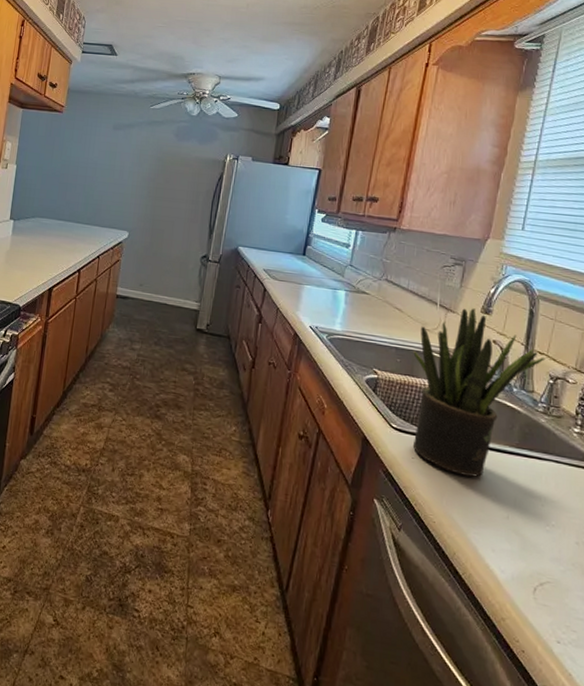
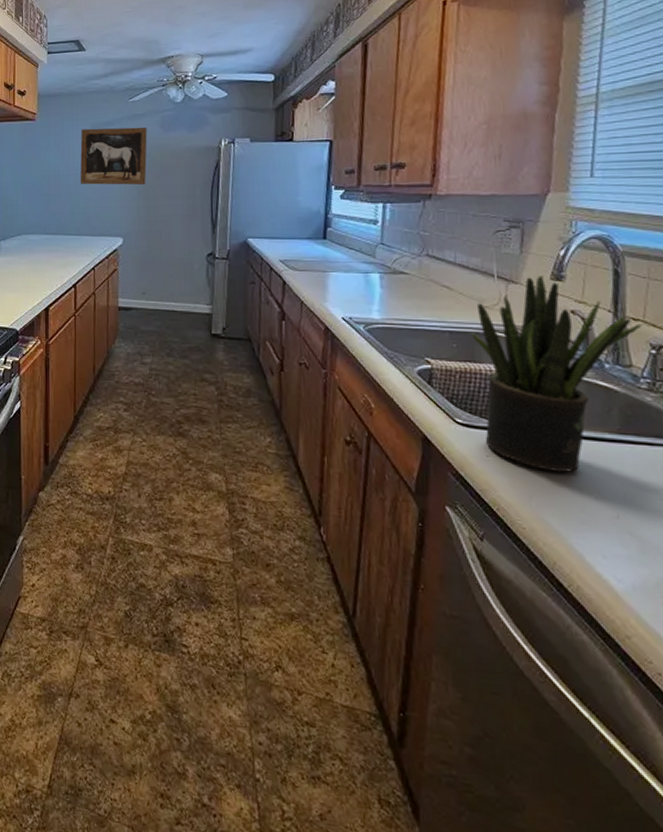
wall art: none [96,127,163,186] -> present [80,127,147,185]

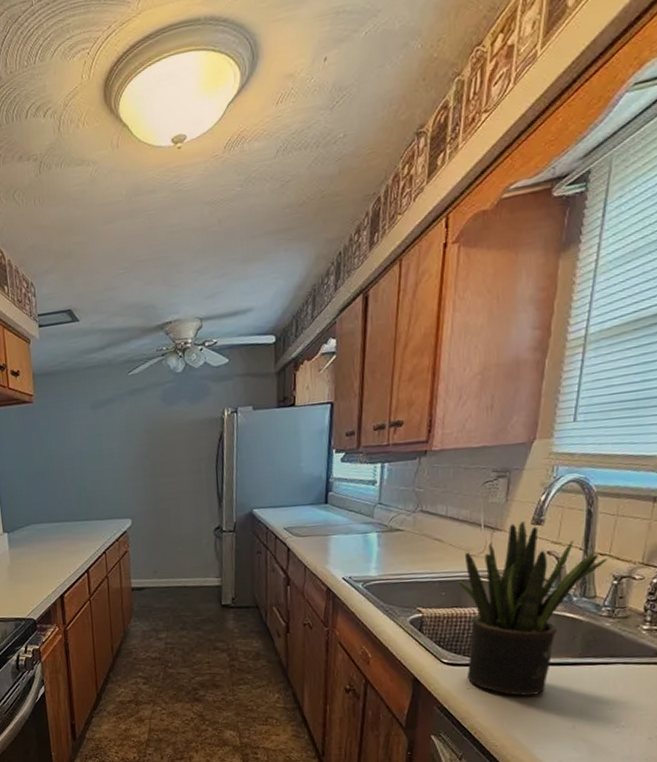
wall art: present [80,127,147,185] -> none [81,401,151,468]

